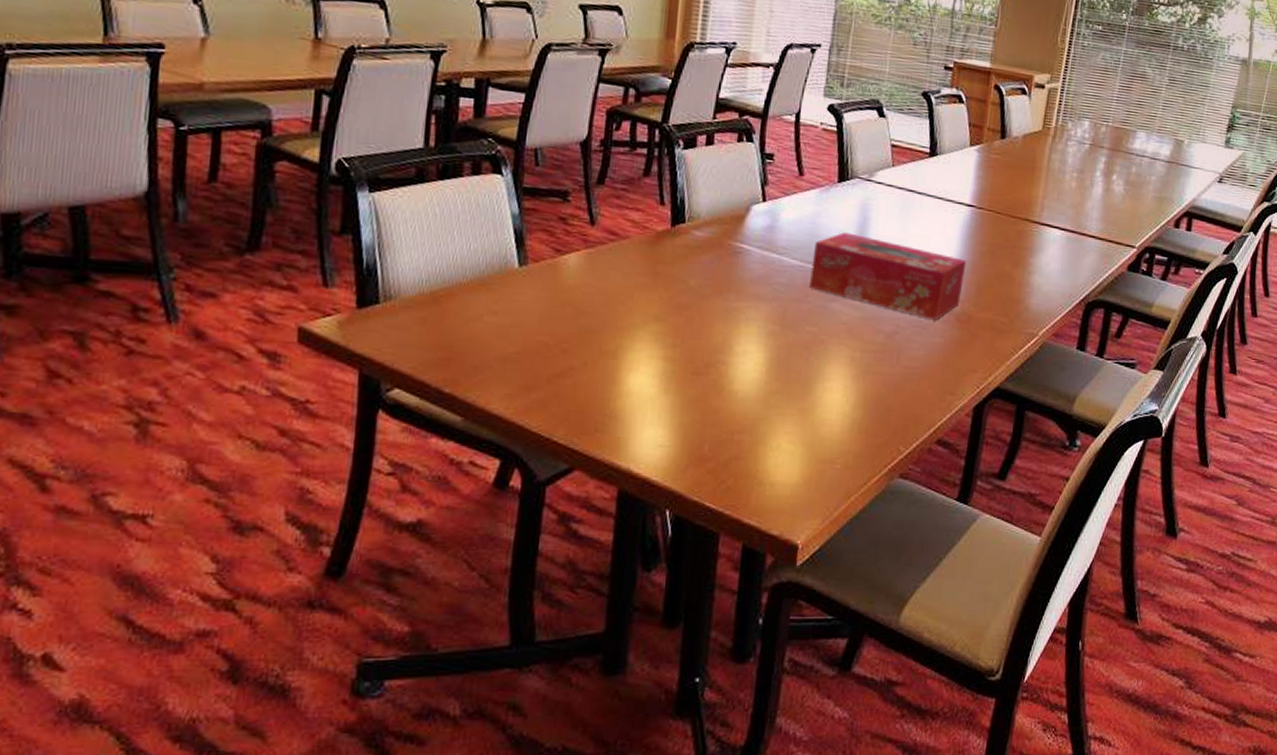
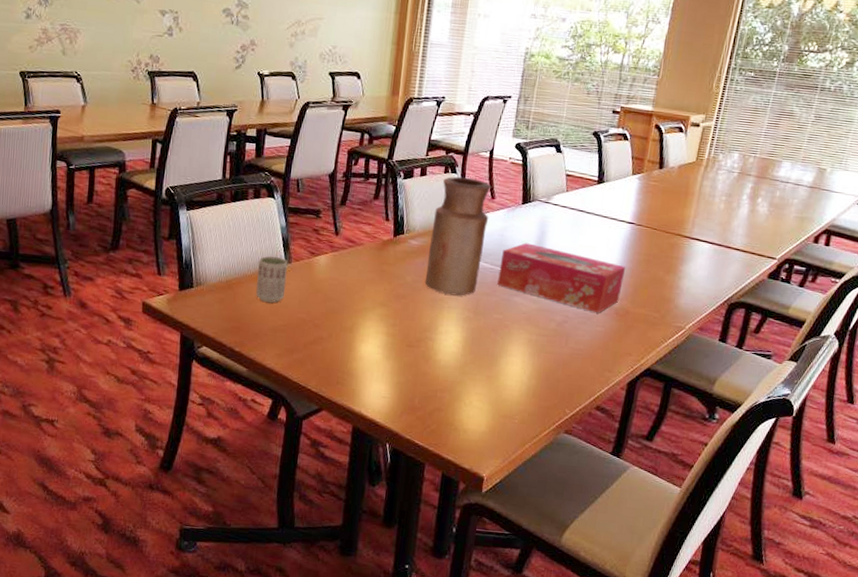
cup: none [474,255,523,321] -> present [255,256,288,303]
vase: none [714,146,799,304] -> present [425,176,492,296]

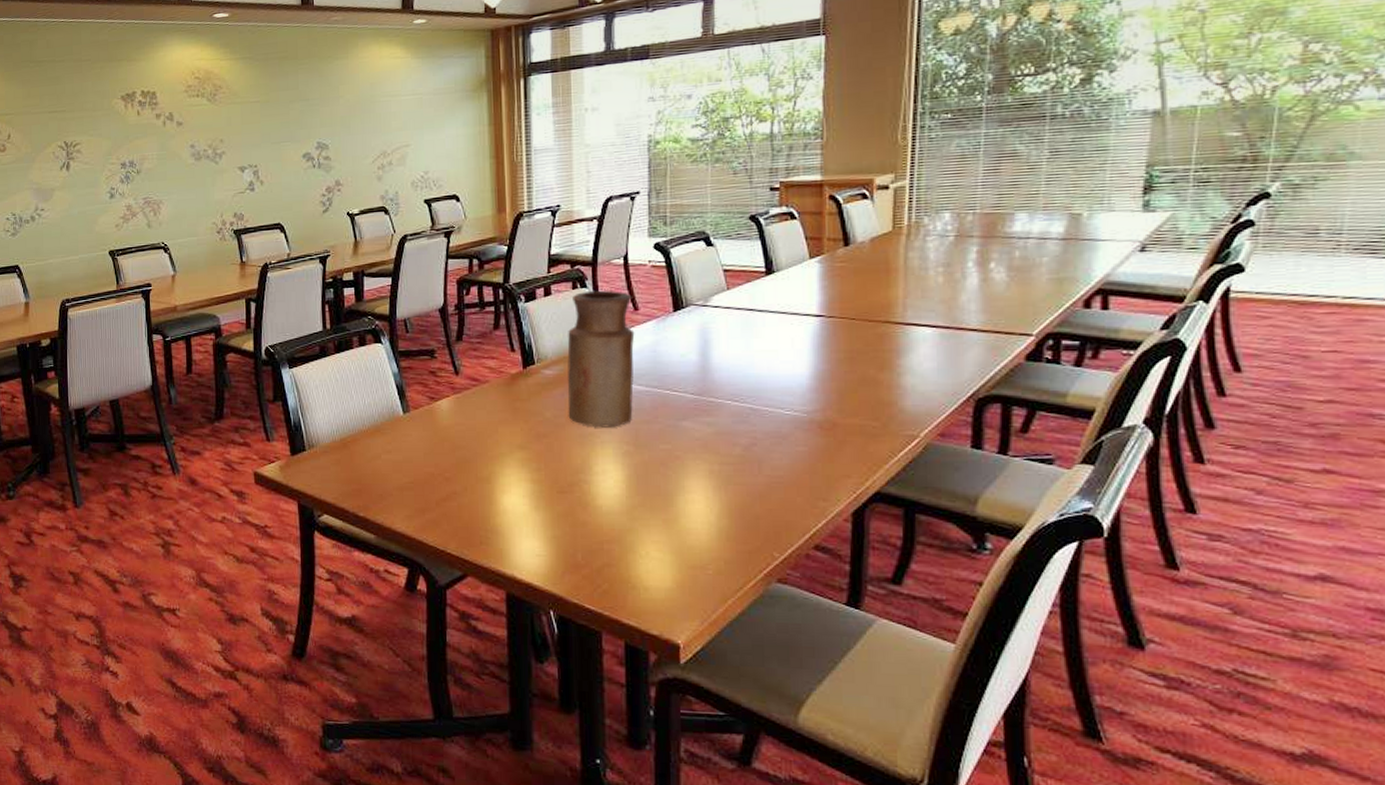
cup: present [255,256,288,303] -> none [373,406,407,458]
tissue box: present [497,243,626,314] -> none [657,356,823,430]

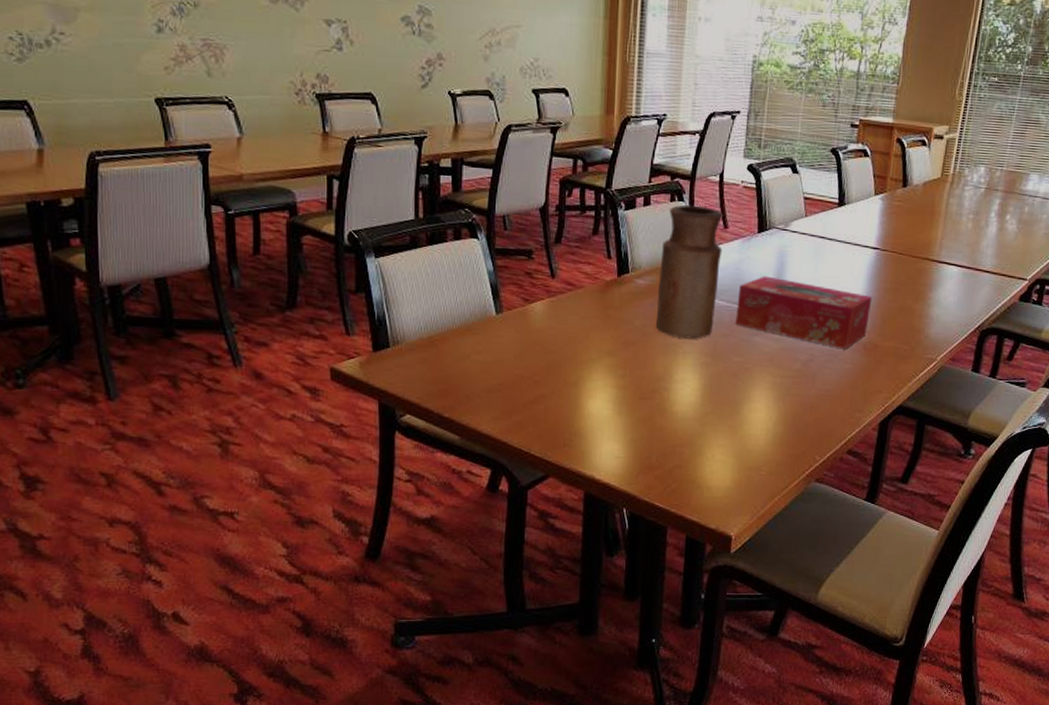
tissue box: none [657,356,823,430] -> present [735,276,873,350]

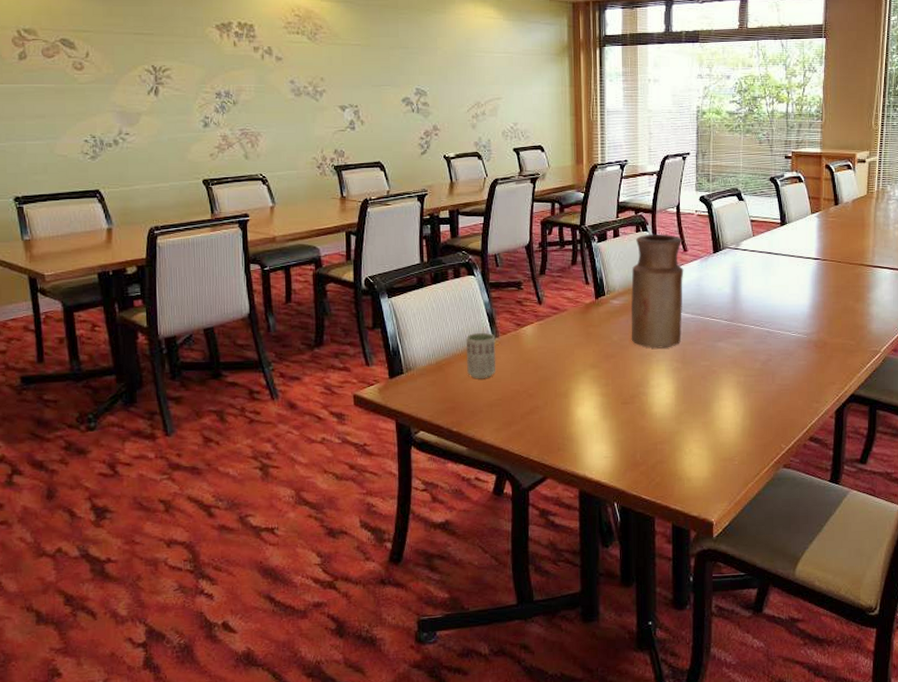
cup: none [463,305,499,359] -> present [466,332,496,378]
tissue box: present [735,276,873,350] -> none [700,289,818,348]

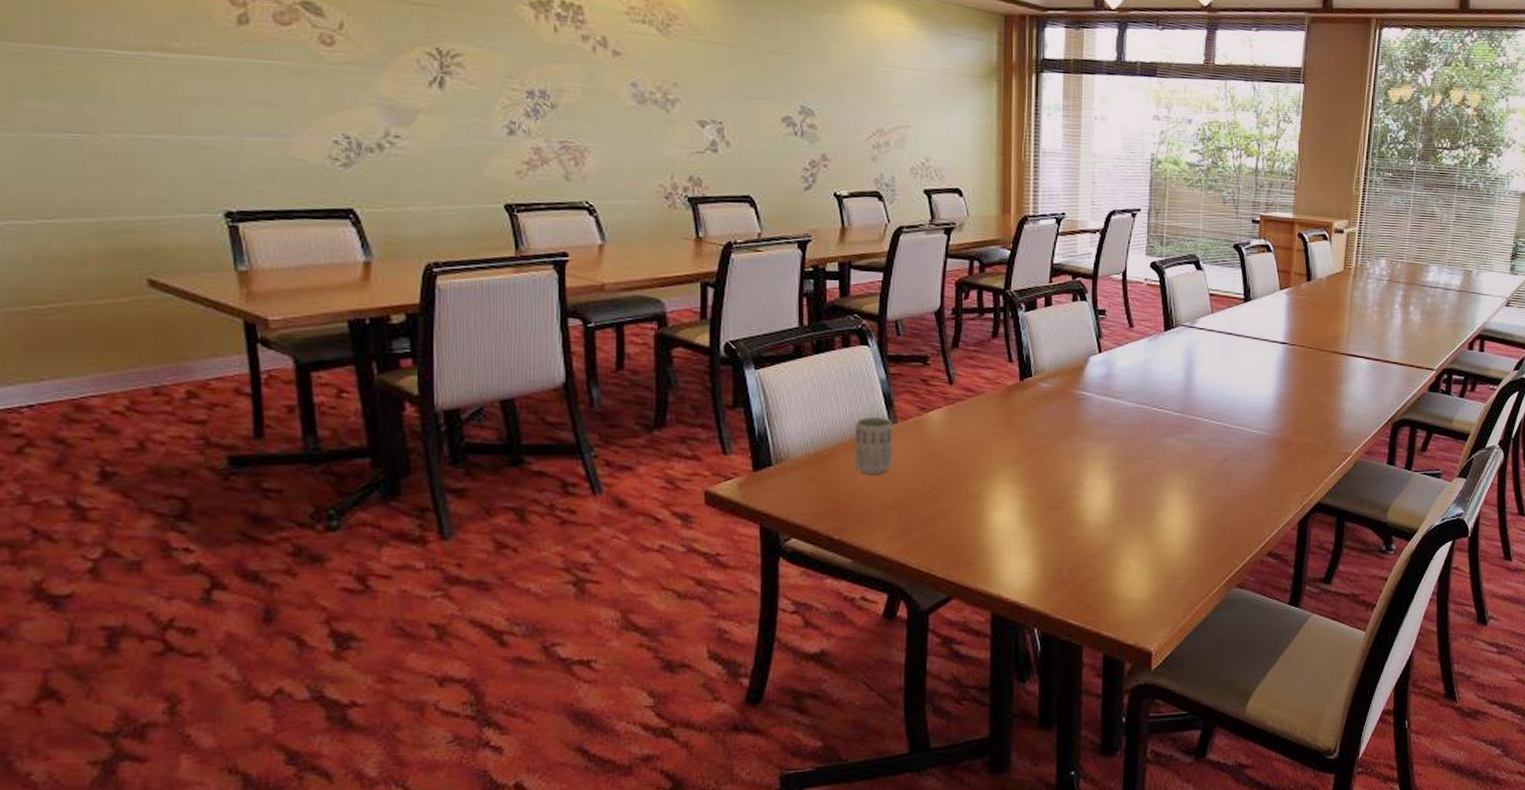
vase: present [631,234,684,349] -> none [1062,304,1129,443]

